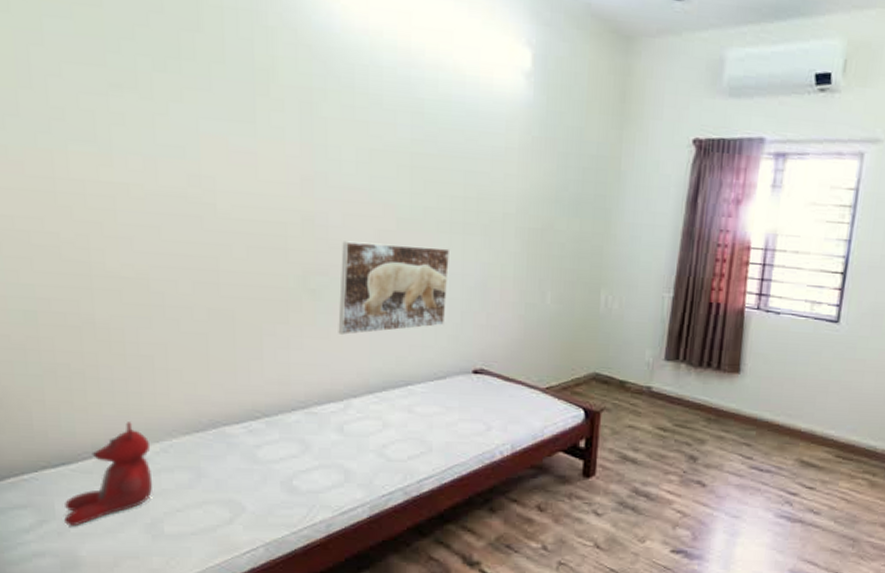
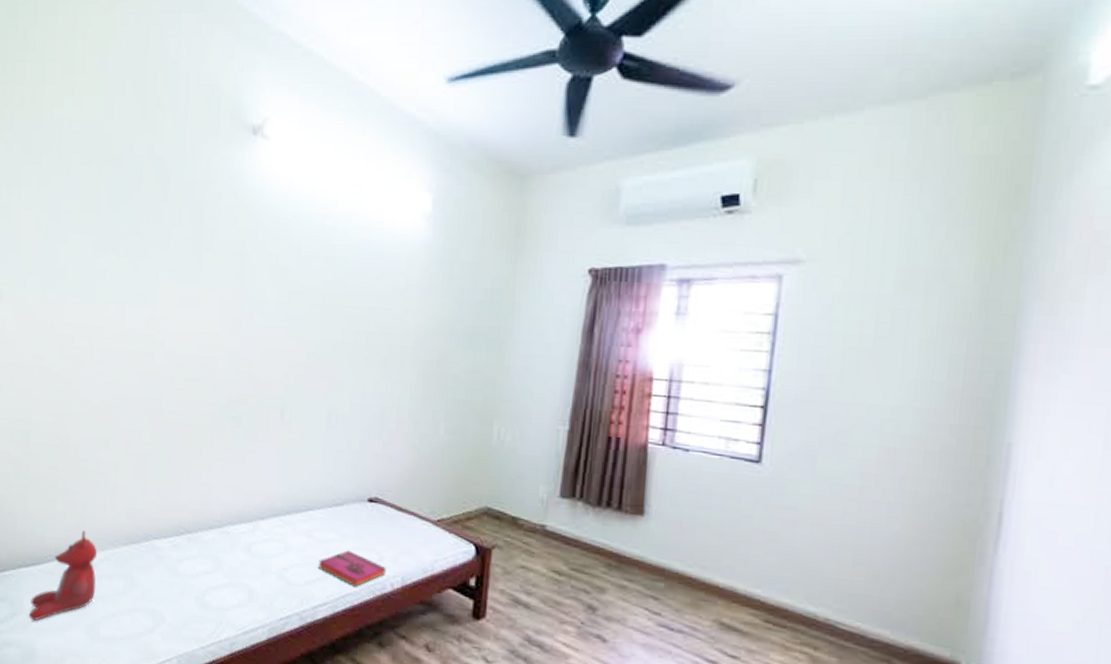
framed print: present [338,241,451,335] -> none [252,373,353,460]
hardback book: none [422,423,495,458] -> present [318,550,386,587]

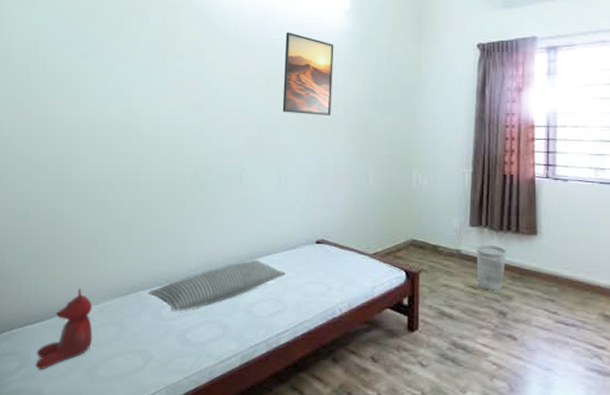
pillow: none [163,514,329,569] -> present [148,259,286,312]
hardback book: present [318,550,386,587] -> none [279,285,335,314]
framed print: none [338,237,408,347] -> present [282,32,334,116]
wastebasket: none [564,521,603,580] -> present [476,244,506,290]

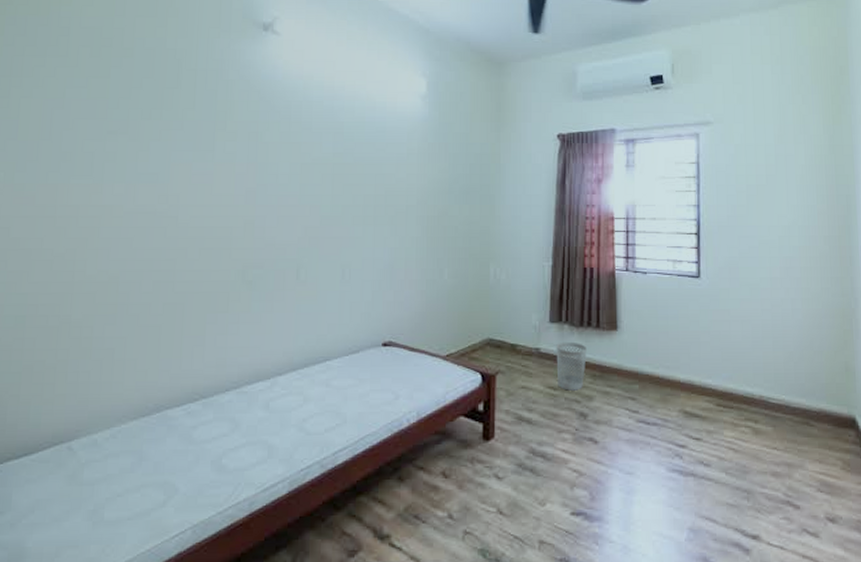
stuffed bear: present [36,289,93,370] -> none [18,411,103,517]
pillow: present [148,259,286,312] -> none [176,366,347,433]
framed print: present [282,32,334,116] -> none [349,115,408,206]

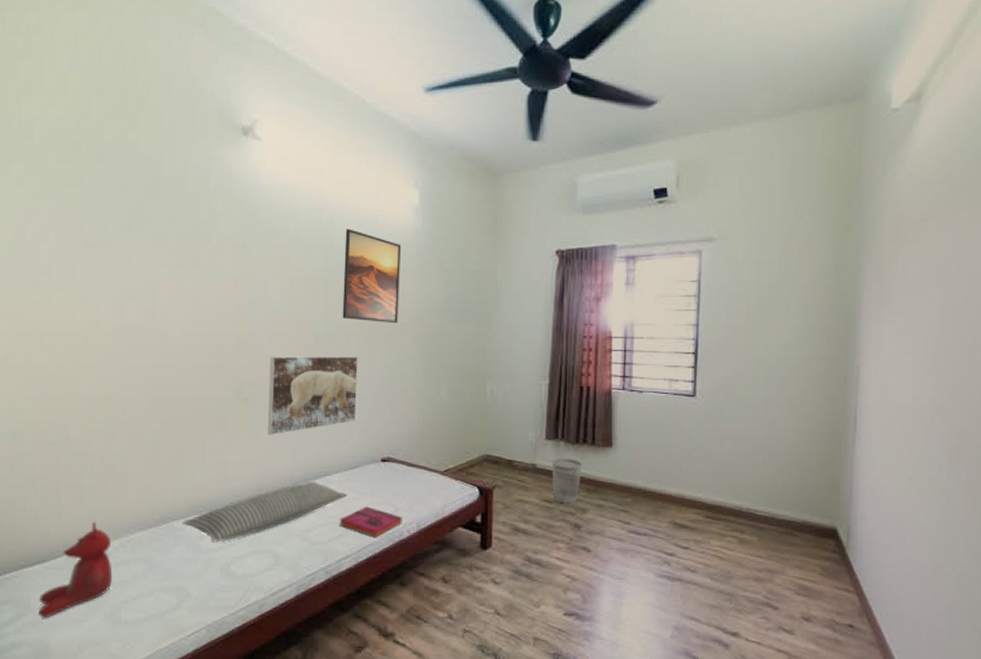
stuffed bear: none [18,411,103,517] -> present [38,522,113,618]
pillow: none [176,366,347,433] -> present [182,481,347,543]
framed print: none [269,238,364,318] -> present [267,356,359,435]
hardback book: none [337,394,402,427] -> present [339,506,402,537]
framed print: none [349,115,408,206] -> present [342,228,402,324]

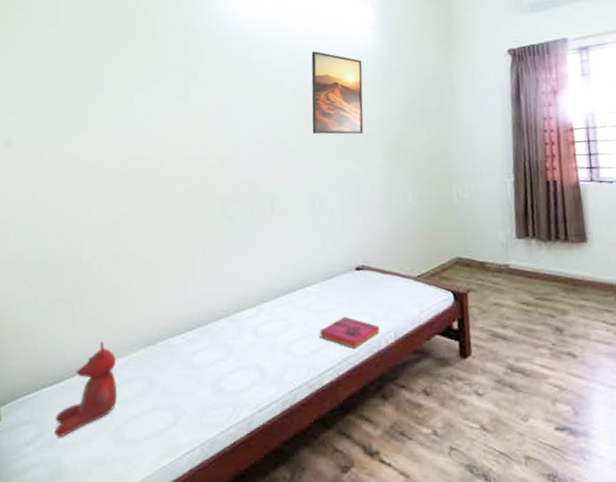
pillow: present [182,481,347,543] -> none [177,293,326,359]
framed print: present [267,356,359,435] -> none [249,168,330,250]
wastebasket: present [552,458,582,504] -> none [525,256,558,306]

